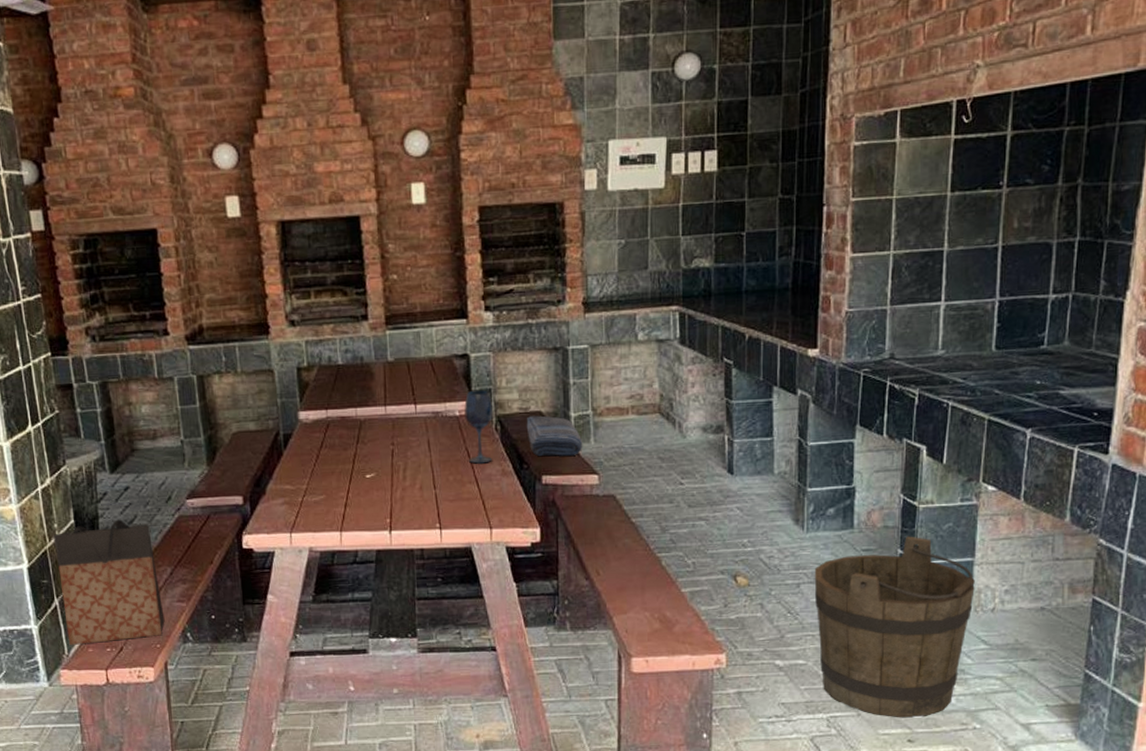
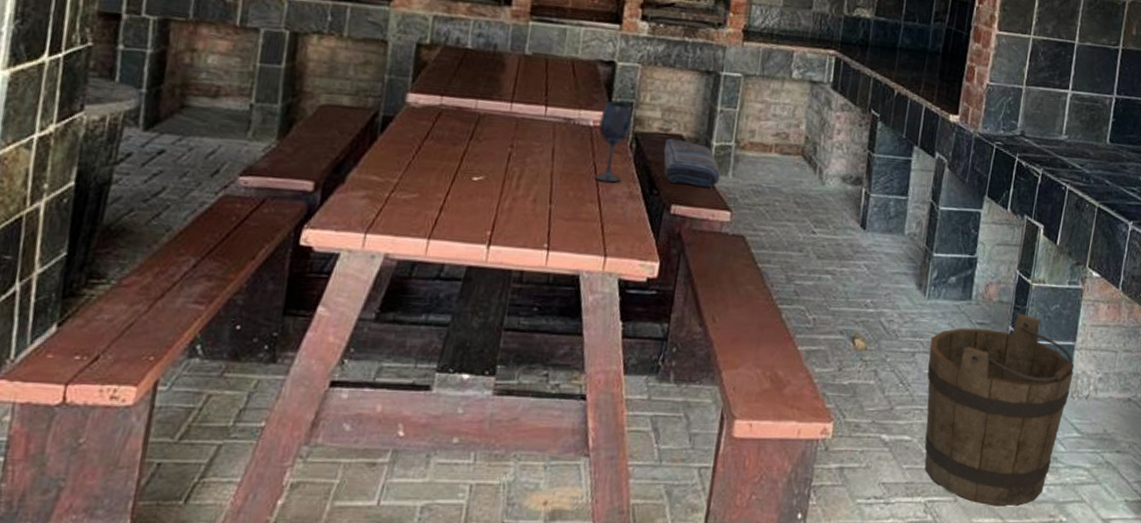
bag: present [53,519,165,646] -> none [19,189,180,349]

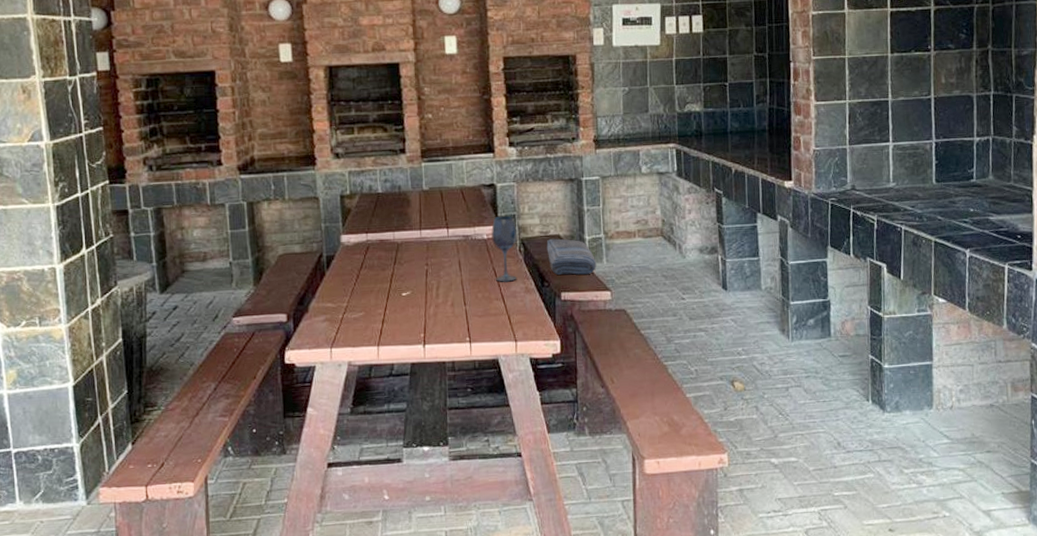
bucket: present [924,313,1074,507] -> none [800,343,935,509]

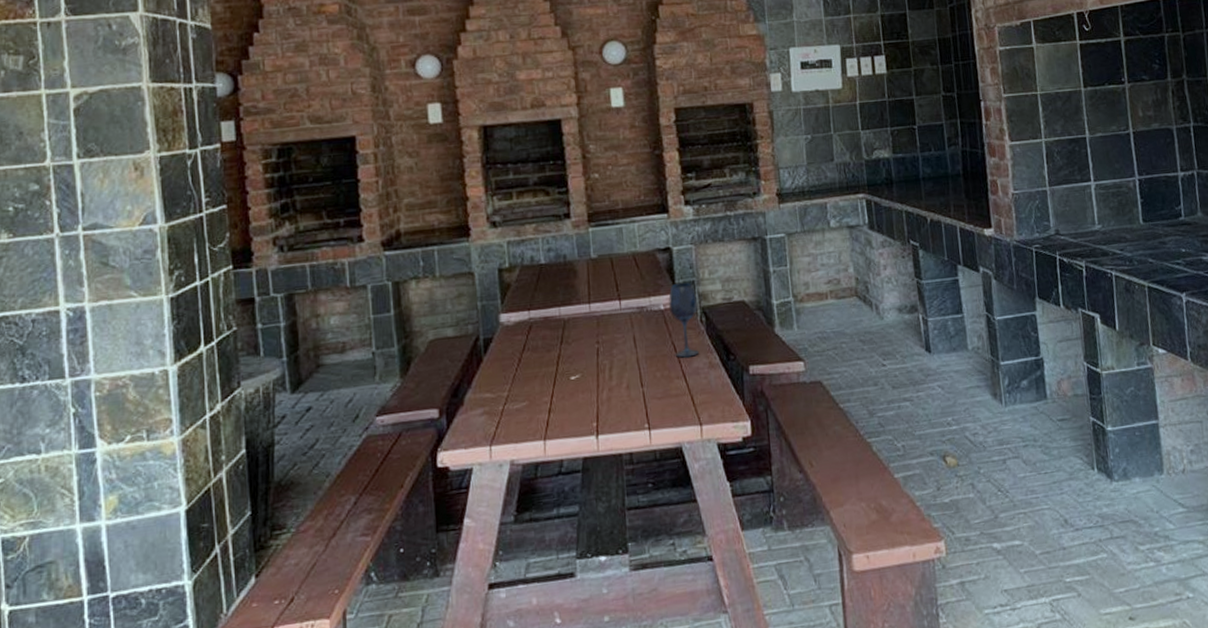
towel: present [546,238,597,276] -> none [730,305,787,347]

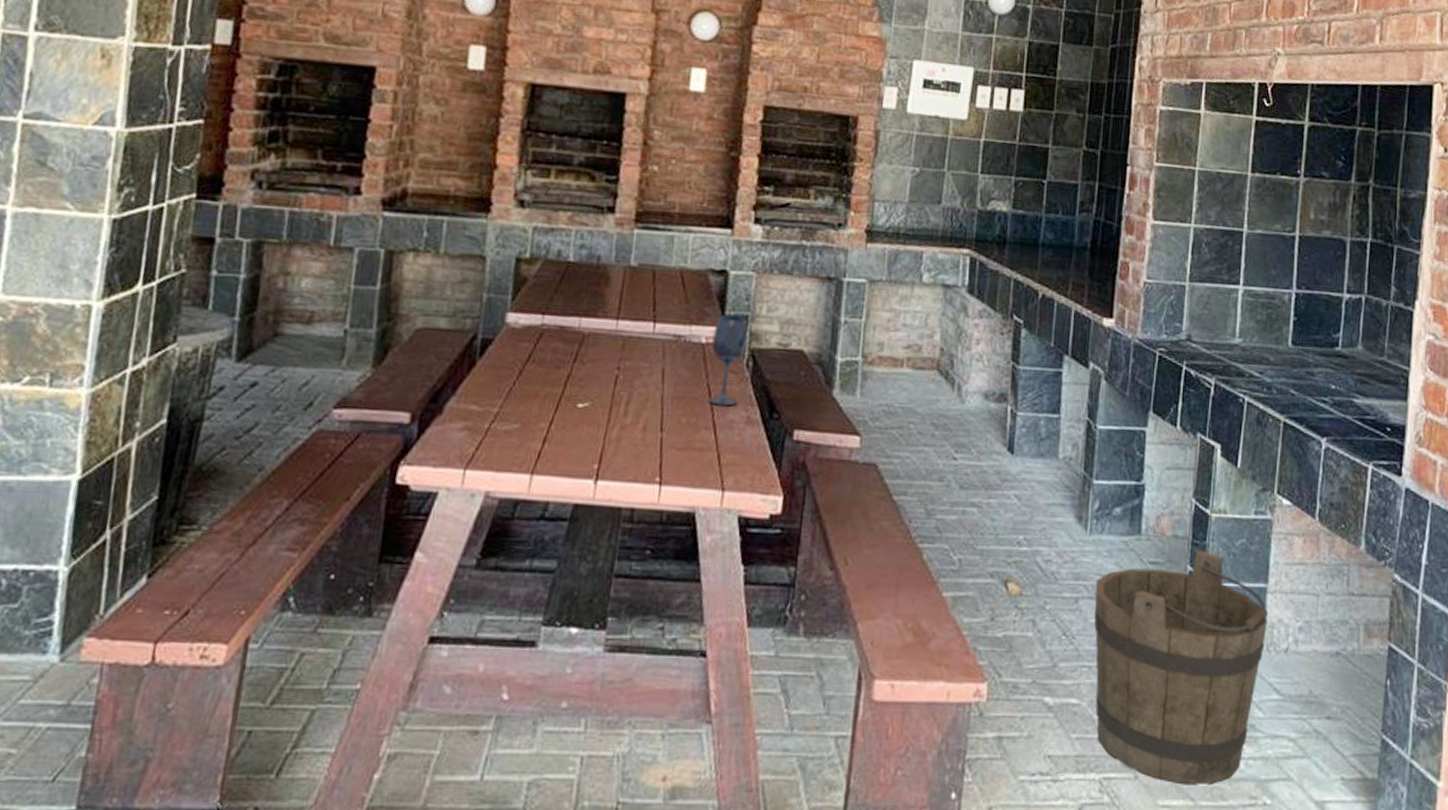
bucket: none [1017,402,1165,594] -> present [1093,550,1268,785]

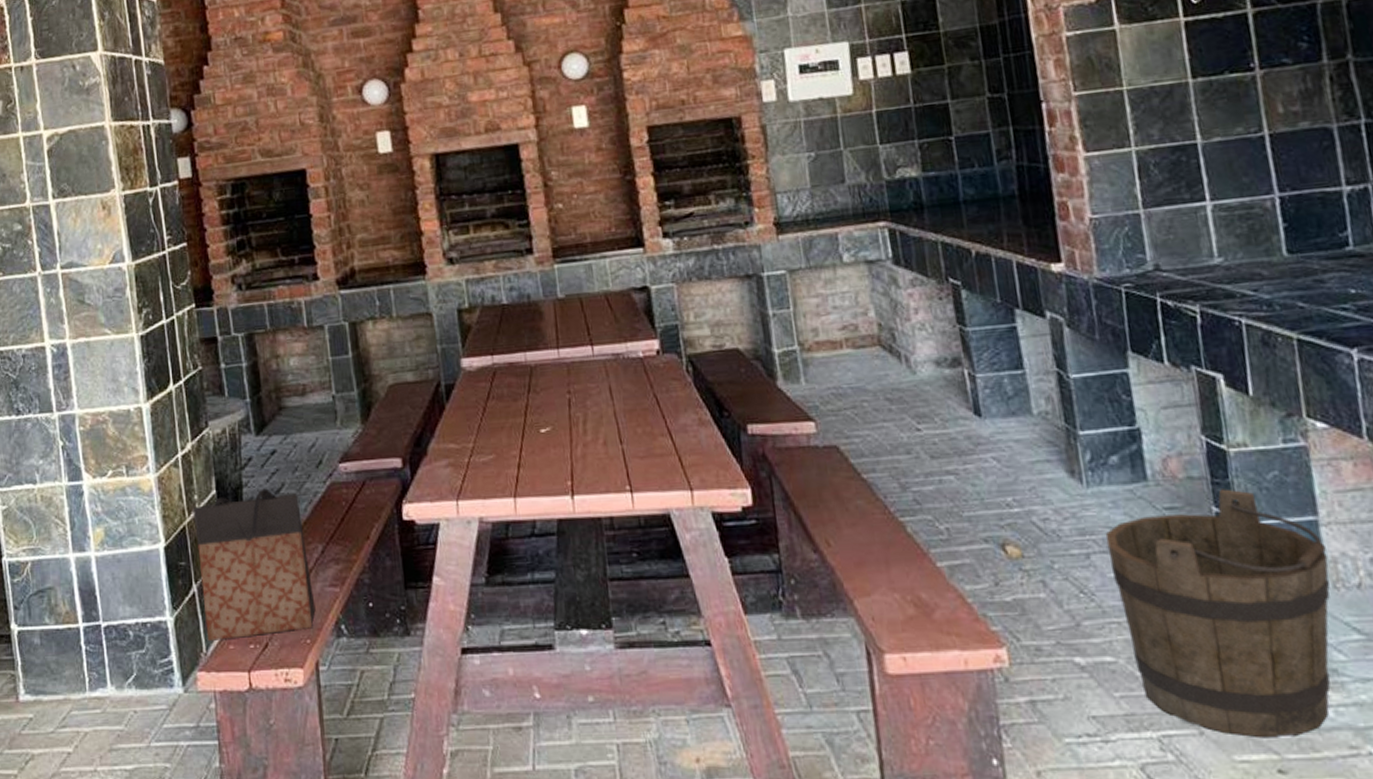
bag: none [108,425,272,603] -> present [193,488,316,642]
wineglass: present [708,314,747,407] -> none [648,326,686,413]

